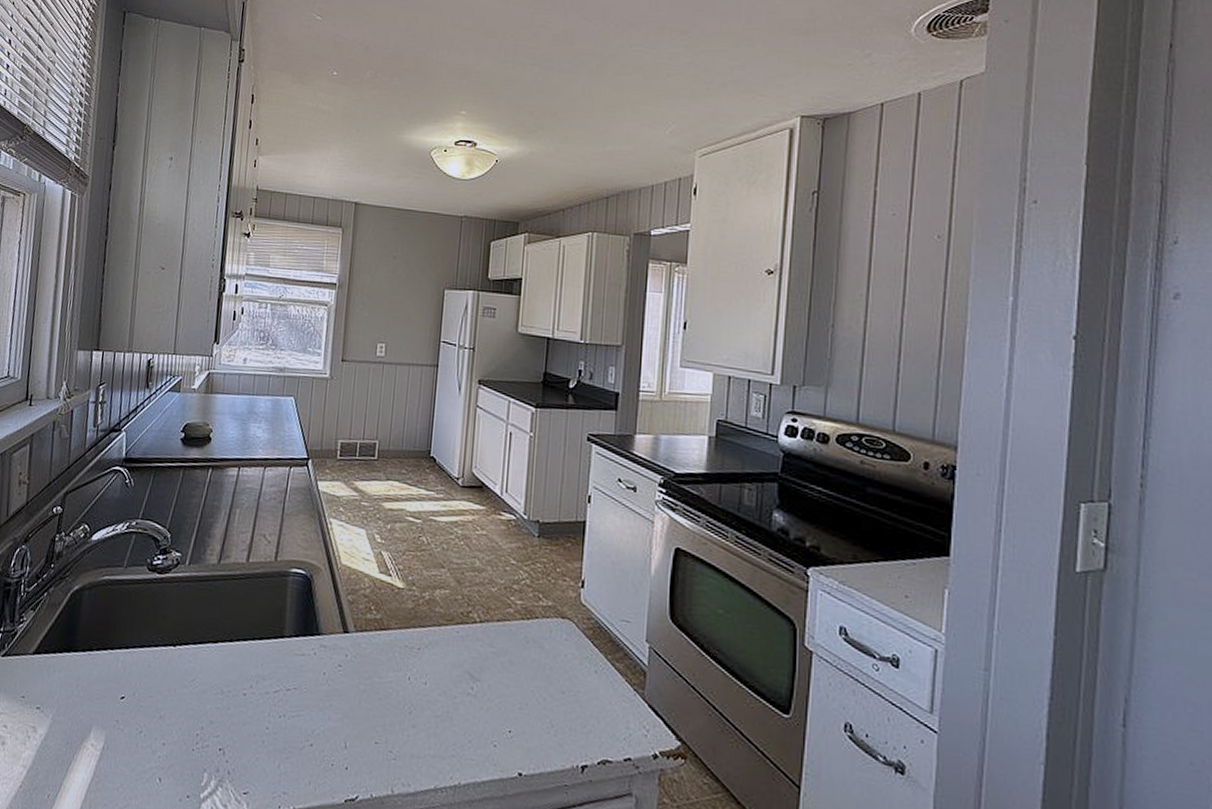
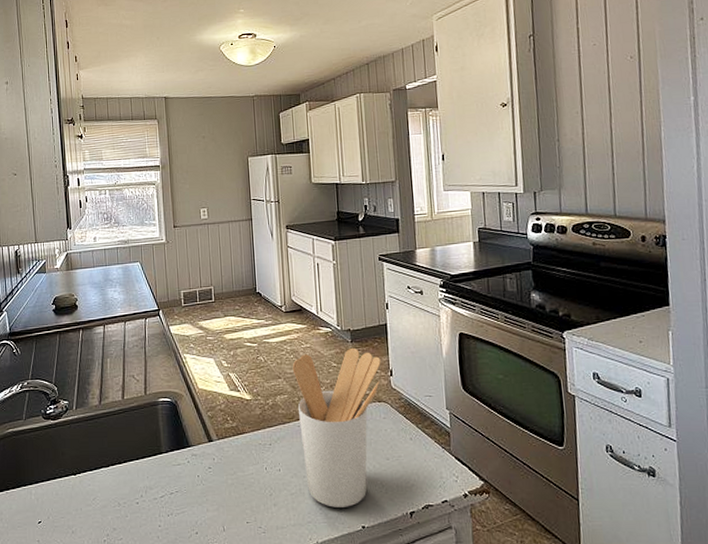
utensil holder: none [457,543,572,746] -> present [292,347,381,508]

